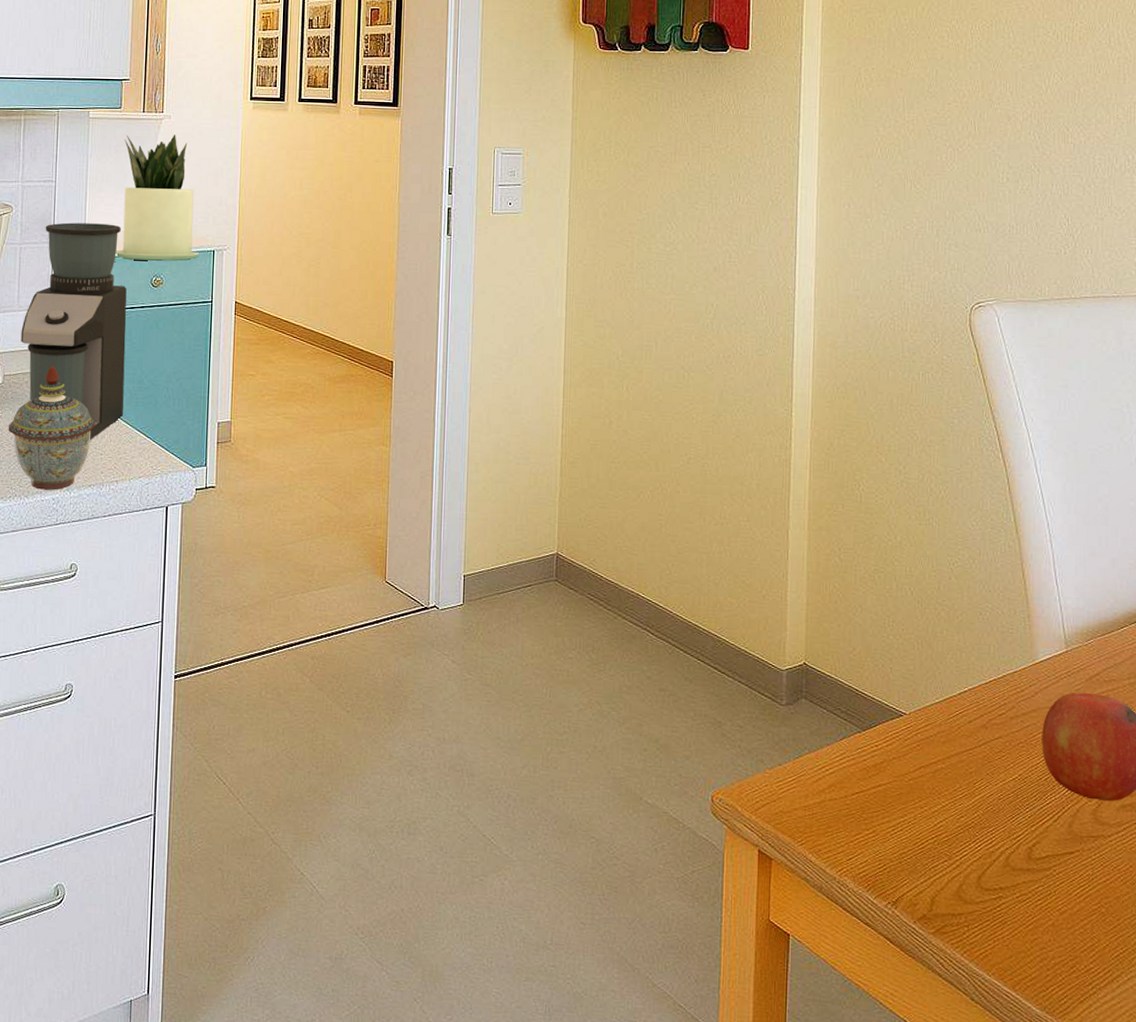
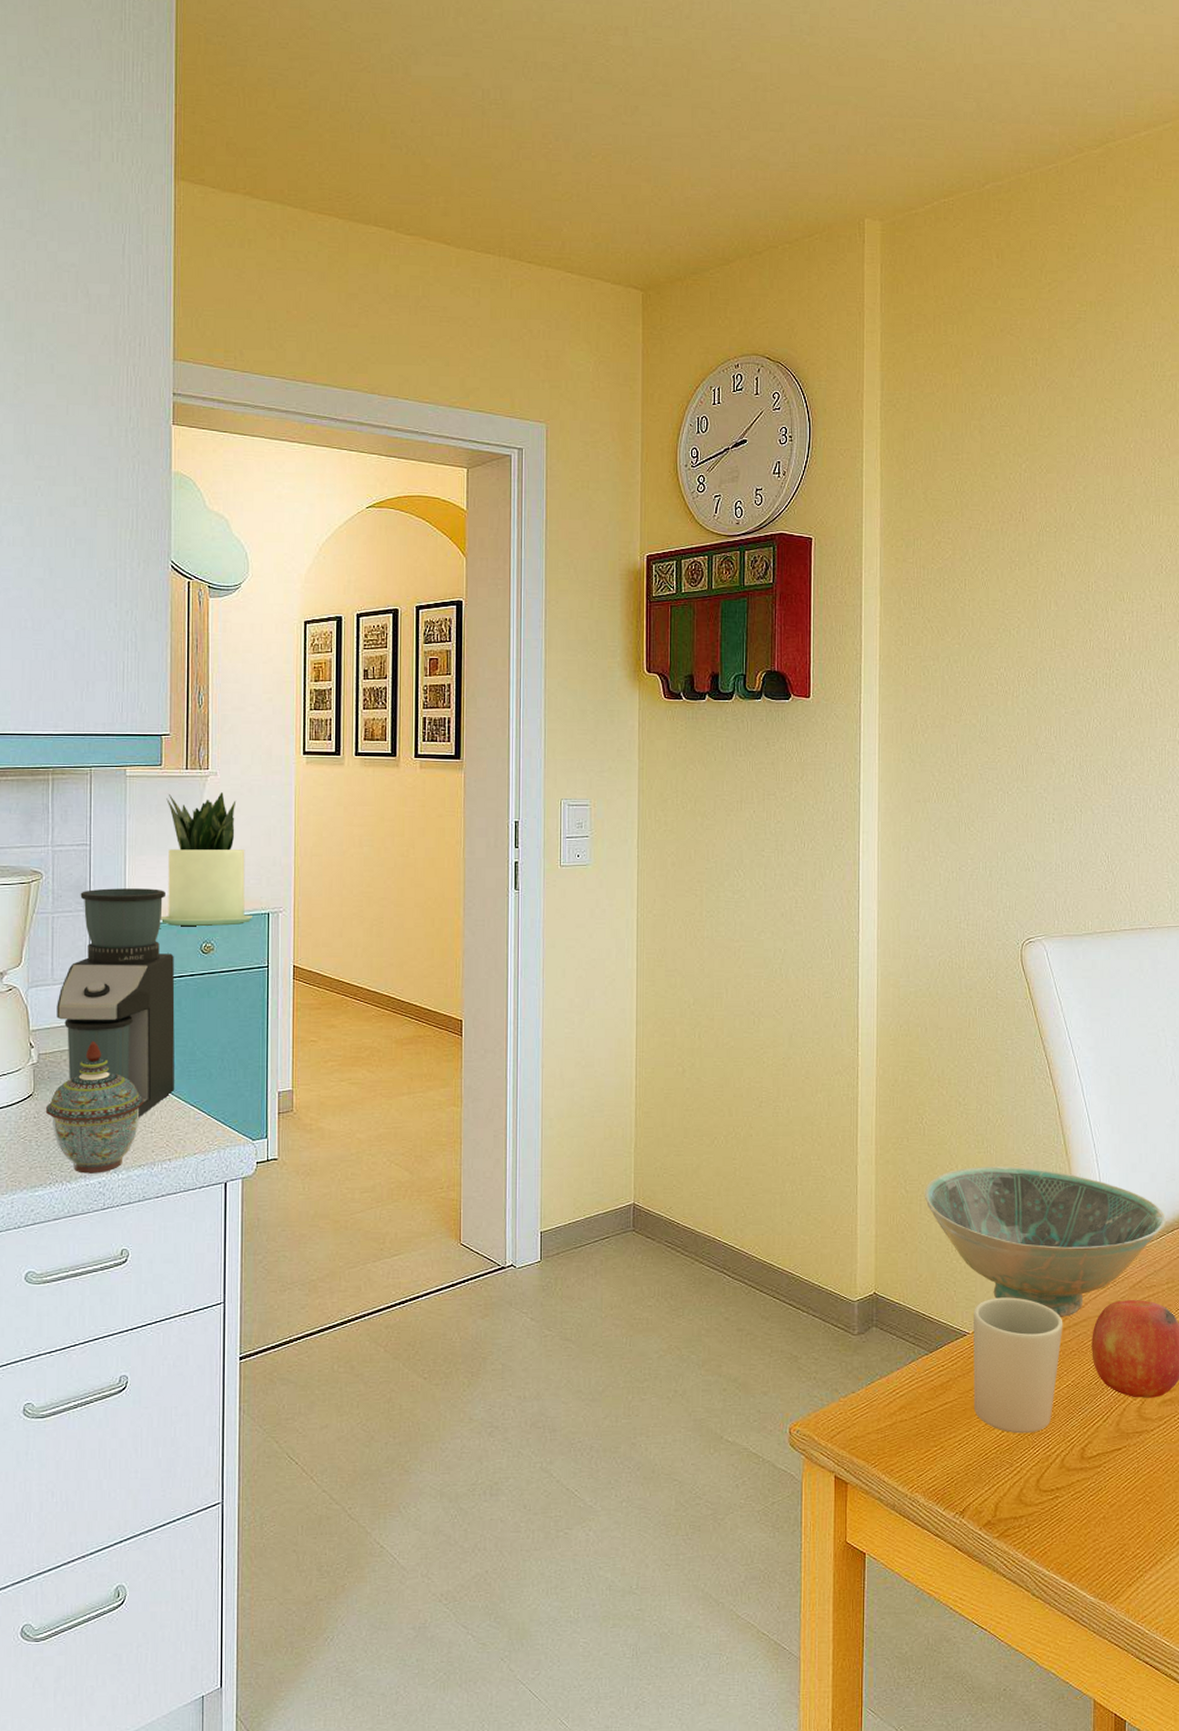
bowl: none [859,539,1128,706] -> present [924,1166,1166,1317]
mug: none [909,678,1010,826] -> present [973,1297,1063,1434]

